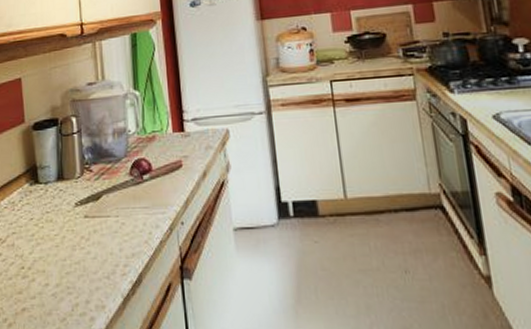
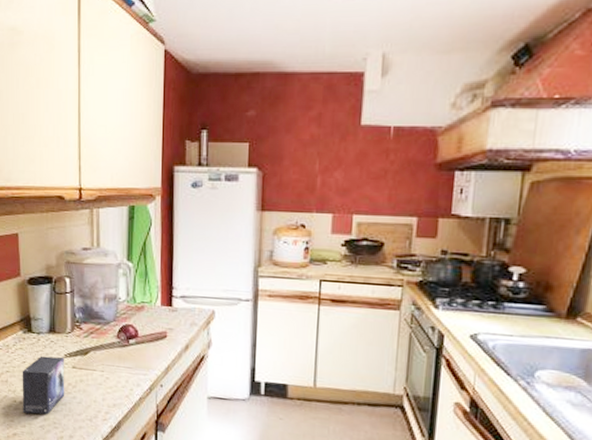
small box: none [29,206,78,281] -> present [22,355,65,415]

